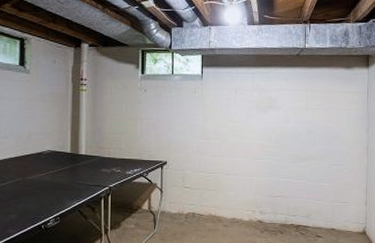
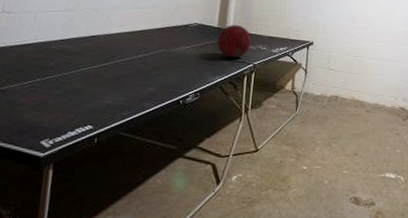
ball: none [71,149,105,183] -> present [217,24,252,59]

